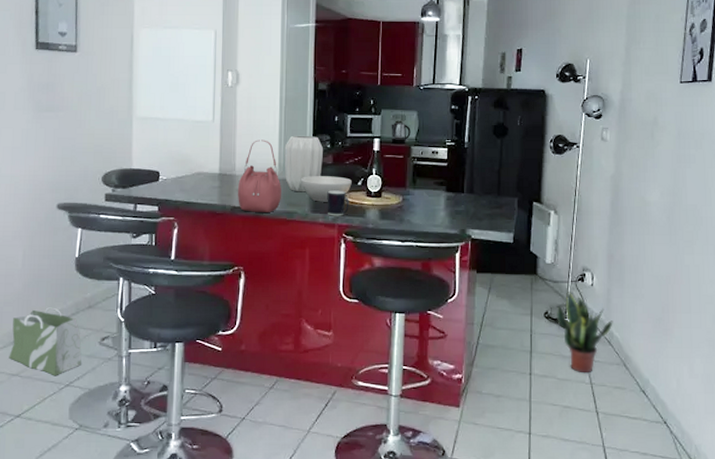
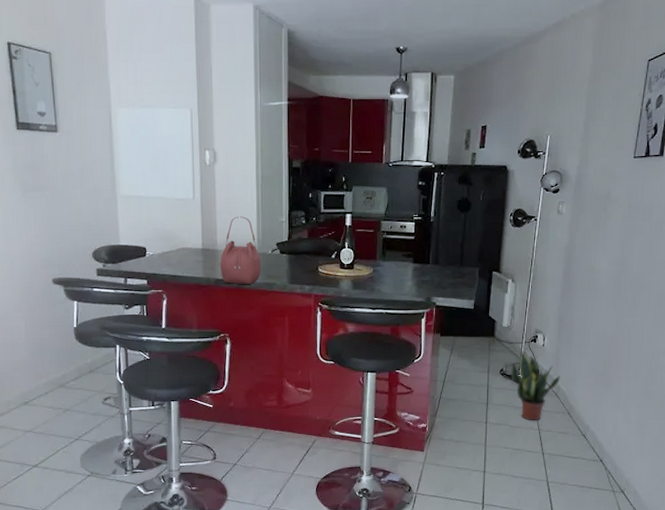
grocery bag: present [9,306,82,376] -> none [22,371,88,432]
vase: present [284,135,324,192] -> none [262,211,299,265]
bowl: present [301,176,352,202] -> none [279,250,326,274]
mug: present [327,190,349,216] -> none [303,263,324,287]
kettle: present [391,123,411,144] -> none [362,199,380,219]

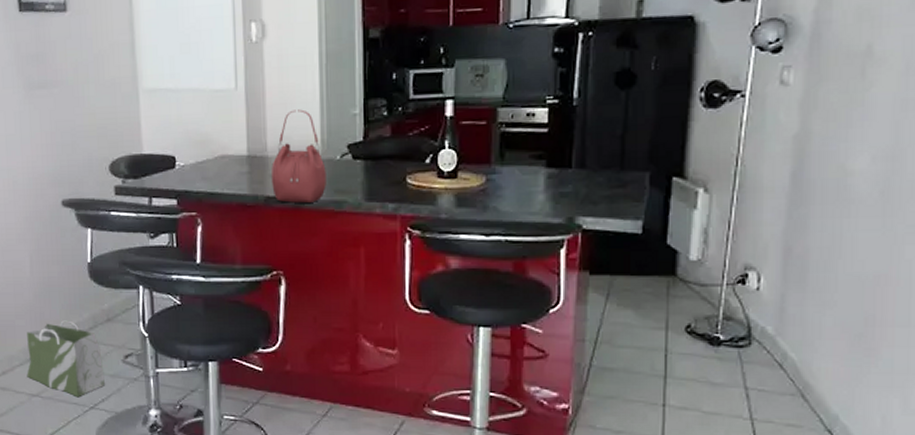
grocery bag: none [22,371,88,432] -> present [27,319,105,398]
potted plant: present [511,350,561,421] -> none [704,297,788,406]

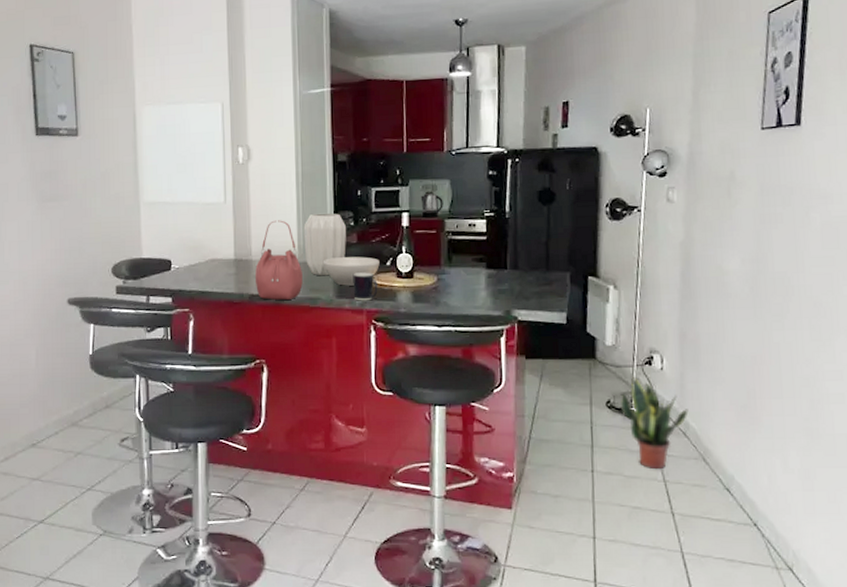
grocery bag: present [27,319,105,398] -> none [28,407,102,480]
vase: none [327,100,379,176] -> present [303,213,347,276]
bowl: none [351,153,417,187] -> present [324,256,380,286]
mug: none [385,171,415,205] -> present [353,272,378,301]
kettle: none [468,76,496,105] -> present [420,193,443,217]
potted plant: none [704,297,788,406] -> present [621,376,689,470]

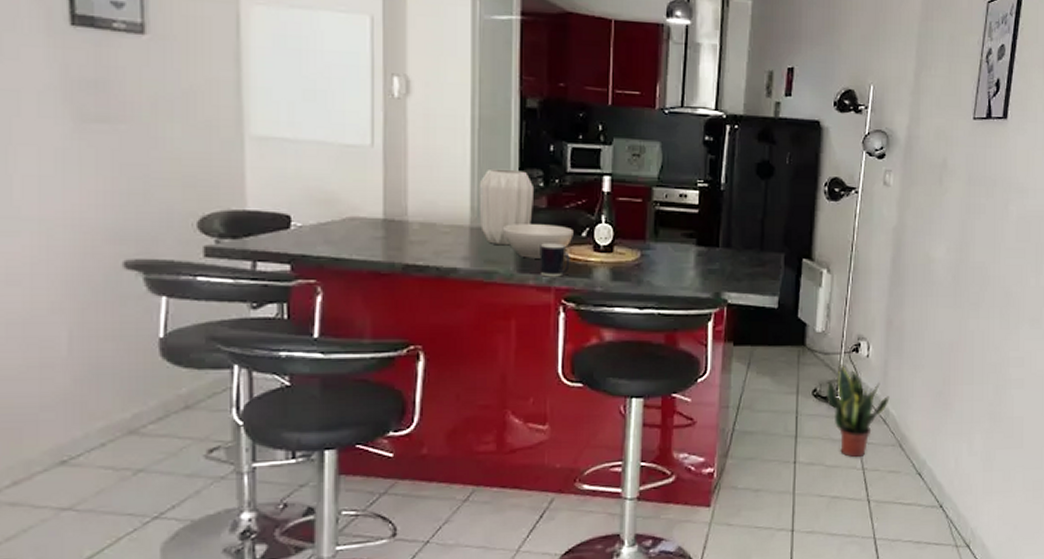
handbag: present [255,220,303,300] -> none [412,173,475,272]
kettle: present [420,193,443,217] -> none [626,156,652,183]

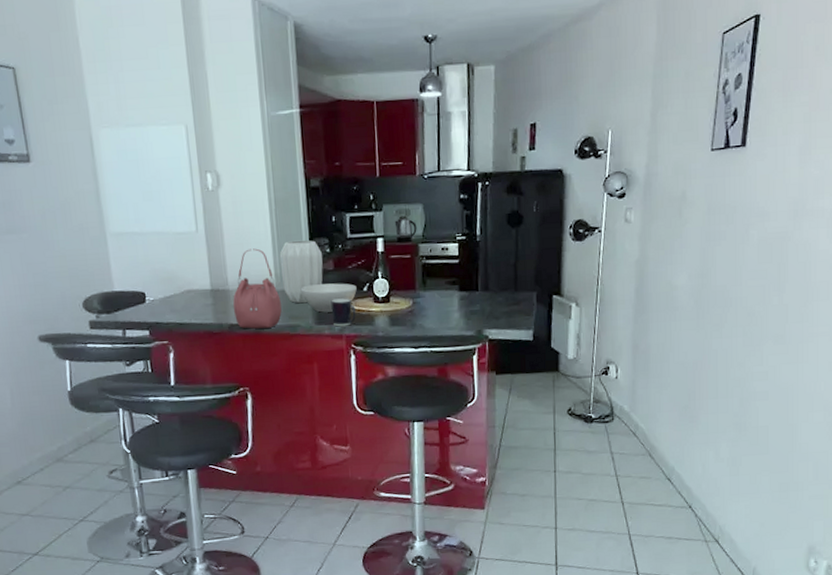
handbag: none [412,173,475,272] -> present [233,248,282,329]
kettle: none [626,156,652,183] -> present [394,218,417,242]
potted plant: present [827,363,890,458] -> none [580,385,638,467]

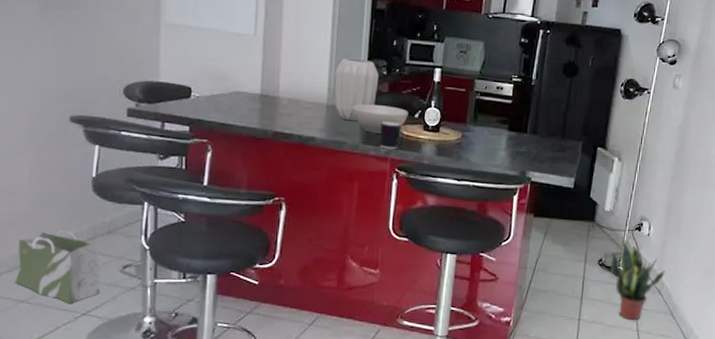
grocery bag: none [12,443,92,513] -> present [15,229,100,305]
handbag: present [233,248,282,329] -> none [281,59,330,141]
kettle: present [394,218,417,242] -> none [453,52,476,76]
potted plant: none [580,385,638,467] -> present [610,239,665,321]

